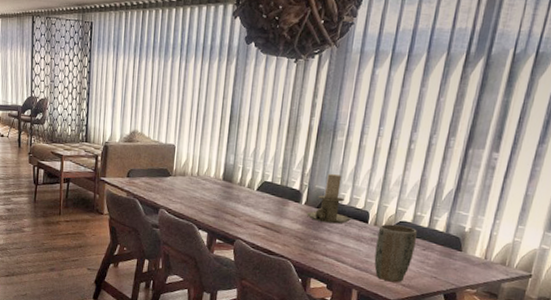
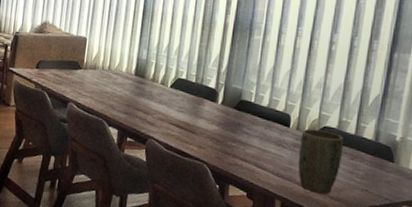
candle holder: present [306,174,351,224] -> none [223,73,271,127]

